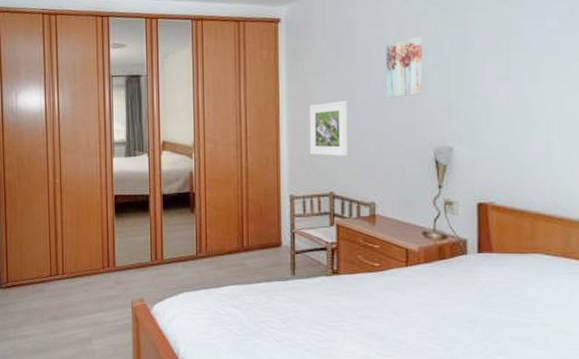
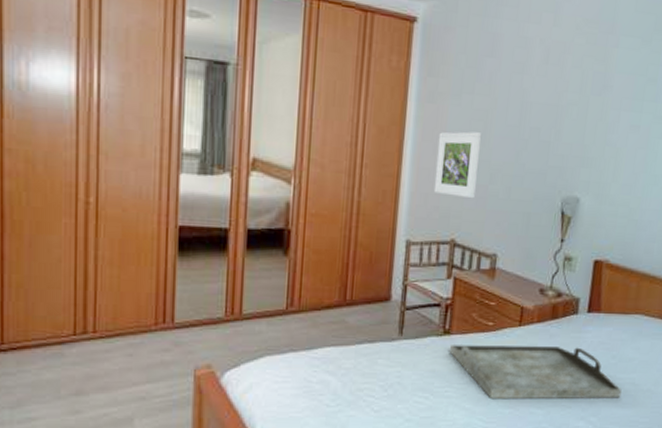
serving tray: none [339,284,530,338] -> present [449,345,622,400]
wall art: present [385,36,423,98] -> none [522,67,567,137]

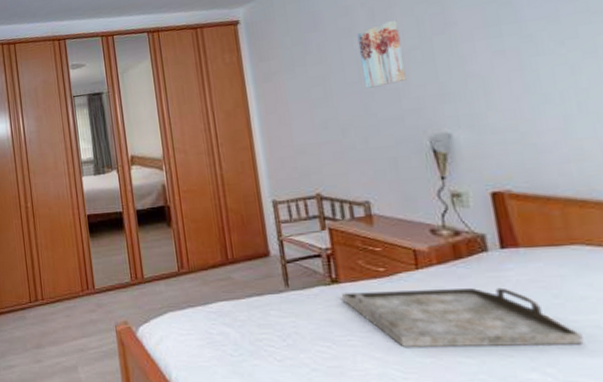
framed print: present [433,131,482,199] -> none [281,96,332,156]
wall art: none [522,67,567,137] -> present [357,20,407,89]

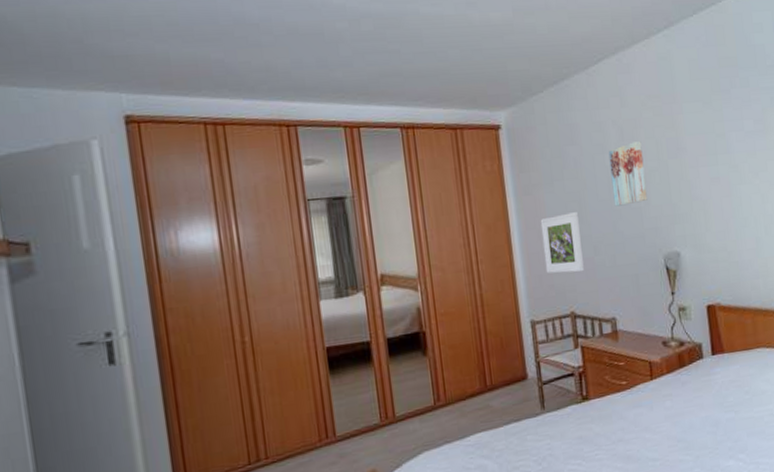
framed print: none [281,96,332,156] -> present [540,212,585,274]
serving tray: present [341,287,584,348] -> none [590,389,763,455]

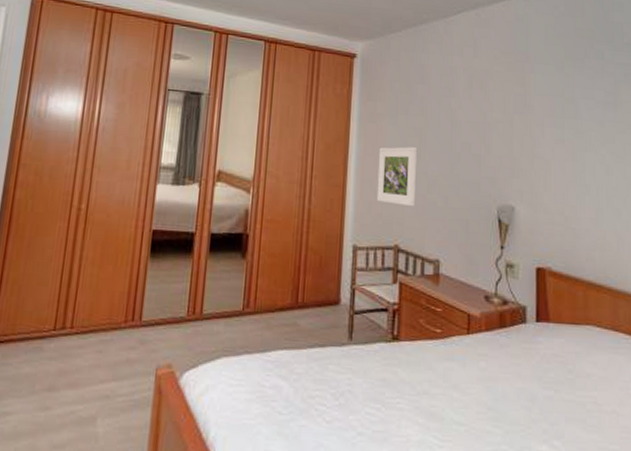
wall art: present [608,140,648,207] -> none [454,90,489,150]

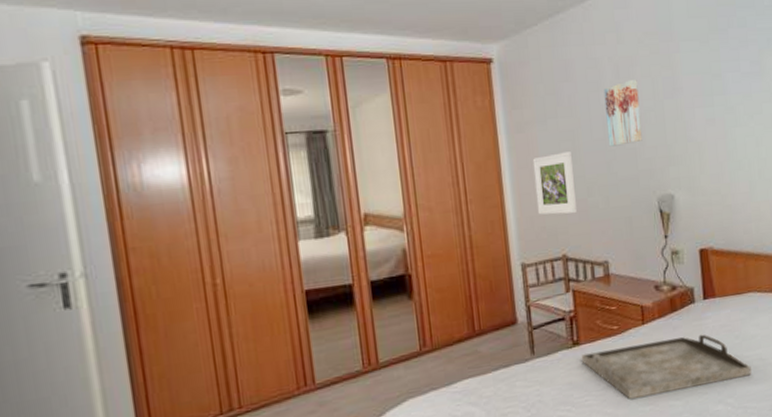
serving tray: none [398,352,584,420] -> present [581,334,752,400]
wall art: none [454,90,489,150] -> present [603,79,643,147]

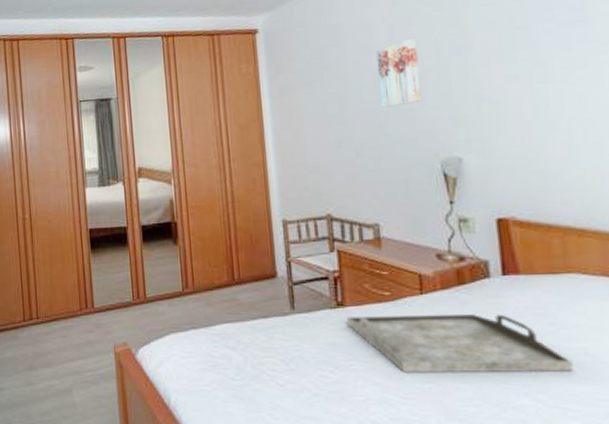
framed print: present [532,152,578,215] -> none [296,113,345,175]

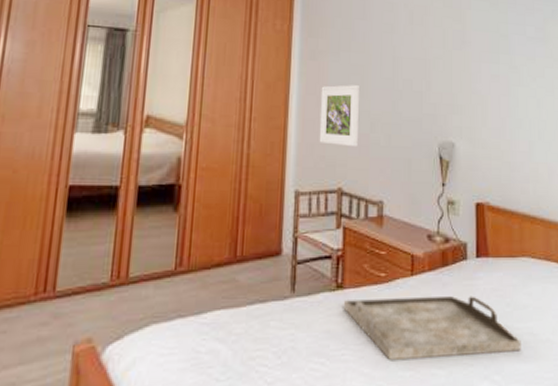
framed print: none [296,113,345,175] -> present [319,85,361,148]
wall art: present [376,38,422,108] -> none [396,26,429,87]

